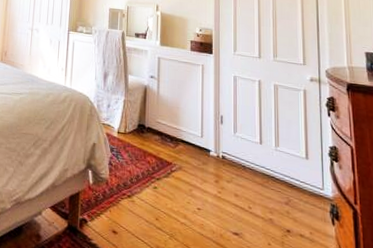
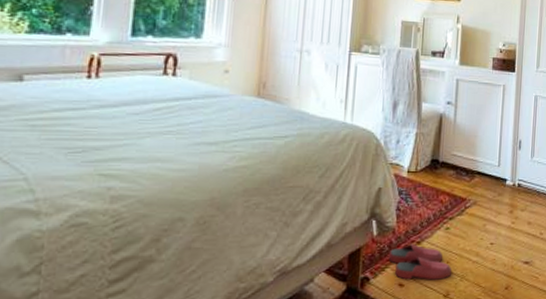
slippers: none [103,195,160,234] -> present [388,243,451,280]

